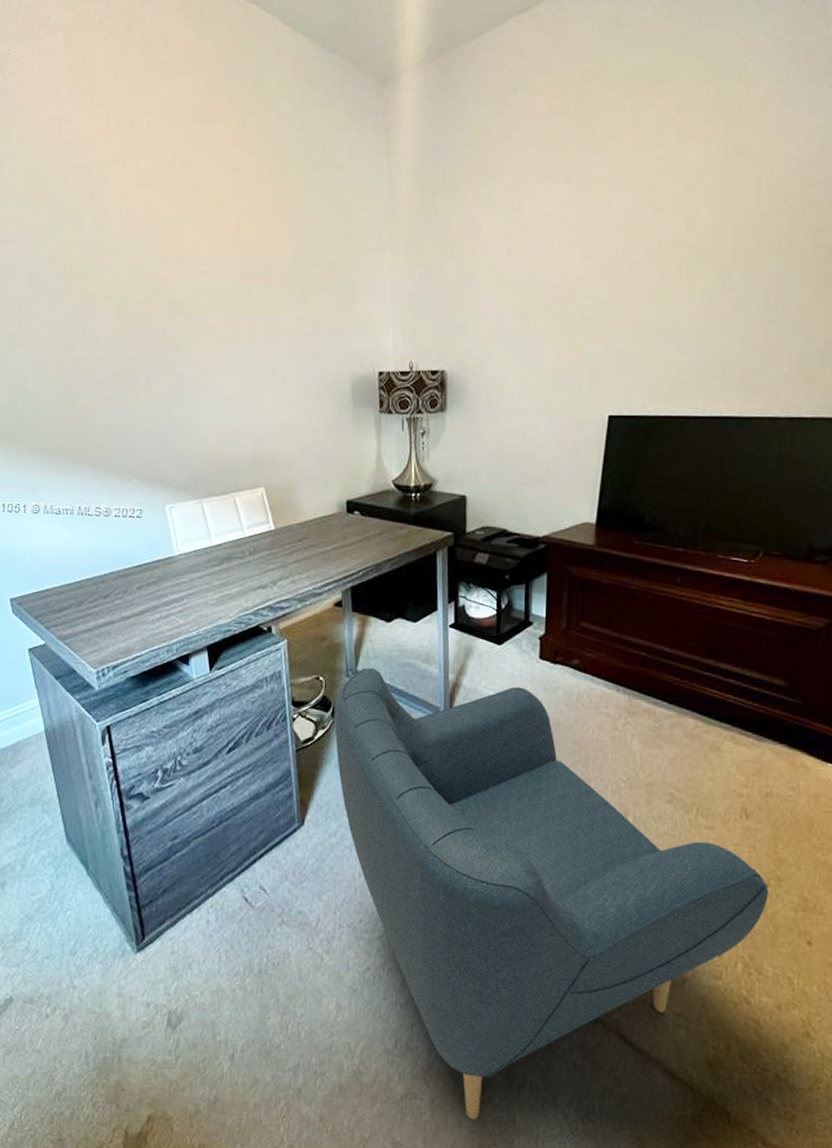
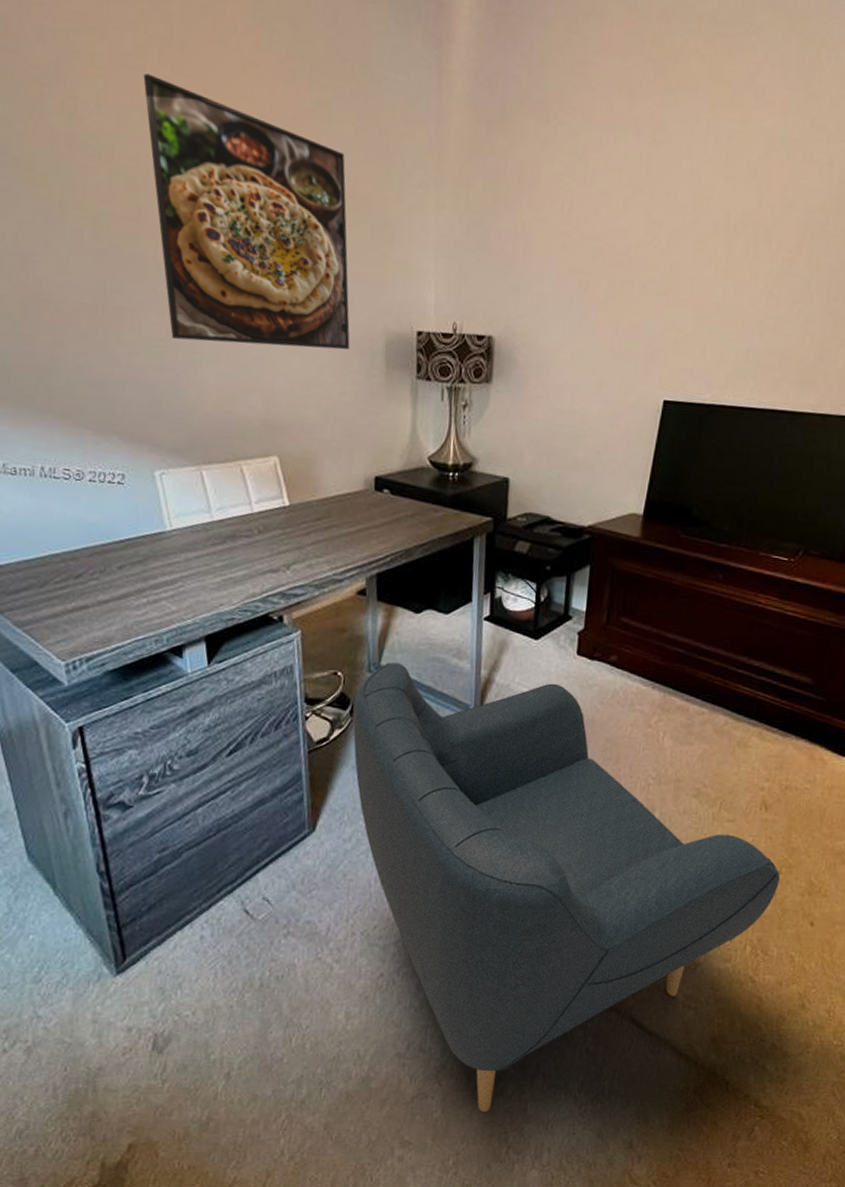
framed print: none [154,189,322,395] -> present [143,73,350,350]

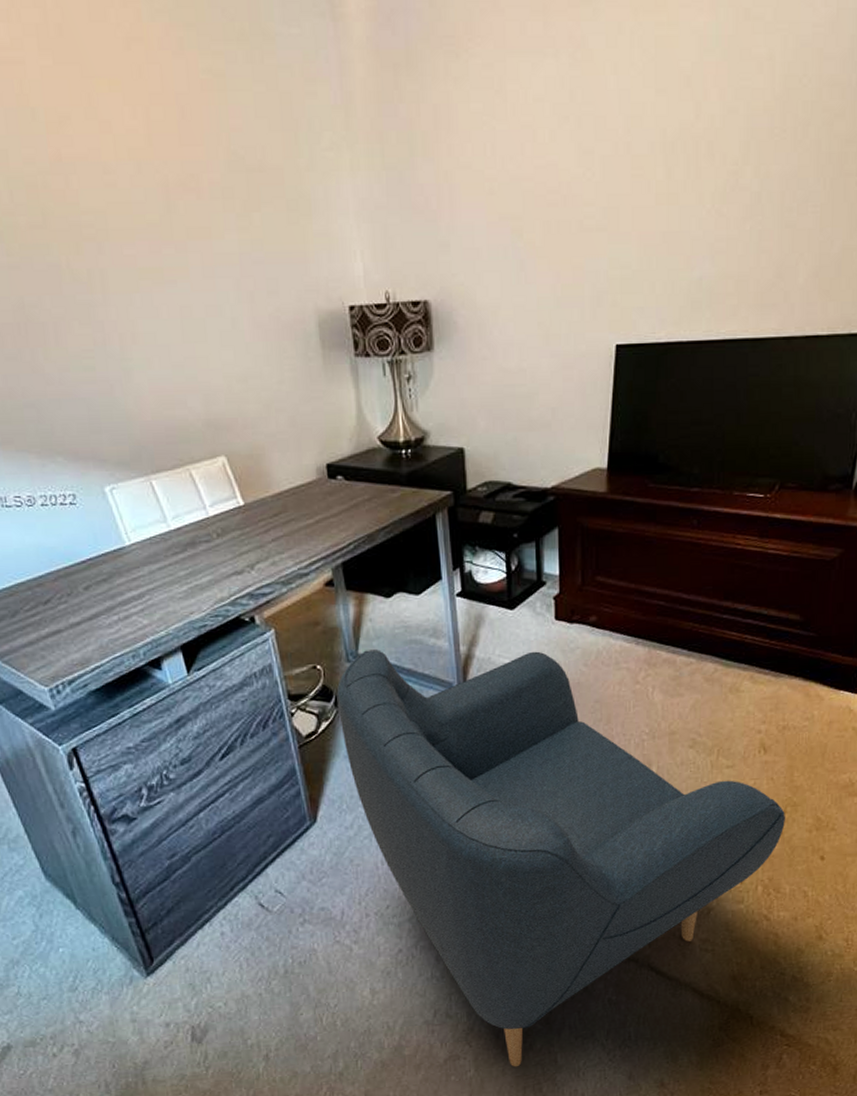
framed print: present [143,73,350,350] -> none [24,67,282,348]

